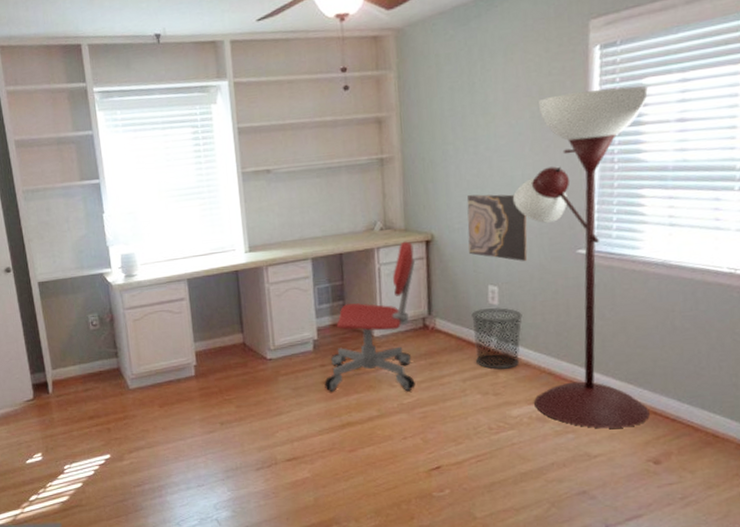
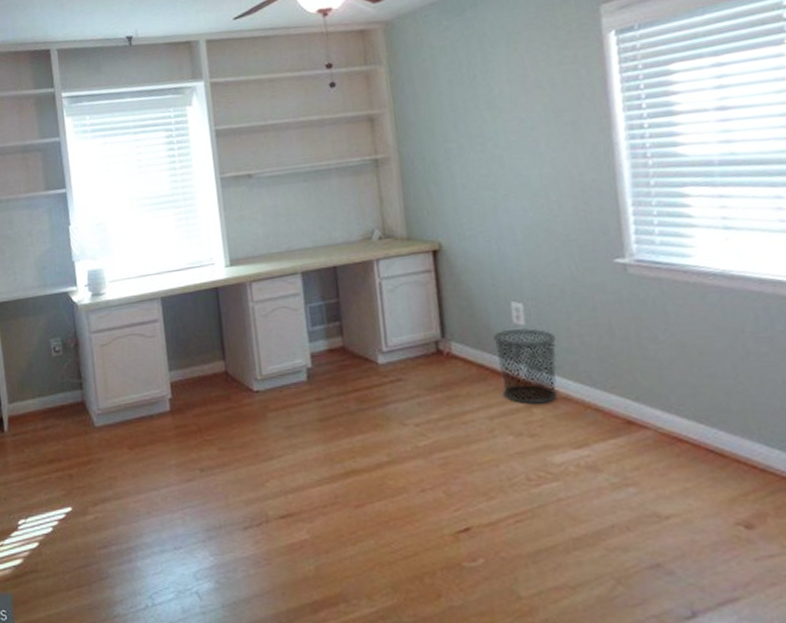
office chair: present [323,241,416,392] -> none [320,251,432,432]
wall art: present [467,194,528,261] -> none [477,196,555,273]
floor lamp: present [513,86,650,429] -> none [531,72,731,481]

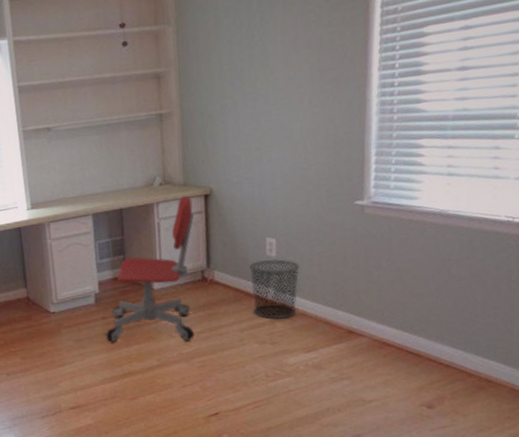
office chair: none [320,251,432,432] -> present [105,195,195,343]

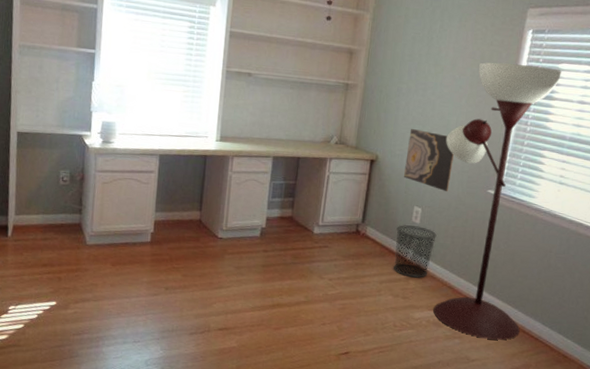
office chair: present [105,195,195,343] -> none [263,157,360,285]
wall art: none [245,147,306,214] -> present [404,129,454,191]
floor lamp: none [292,34,429,375] -> present [433,62,562,340]

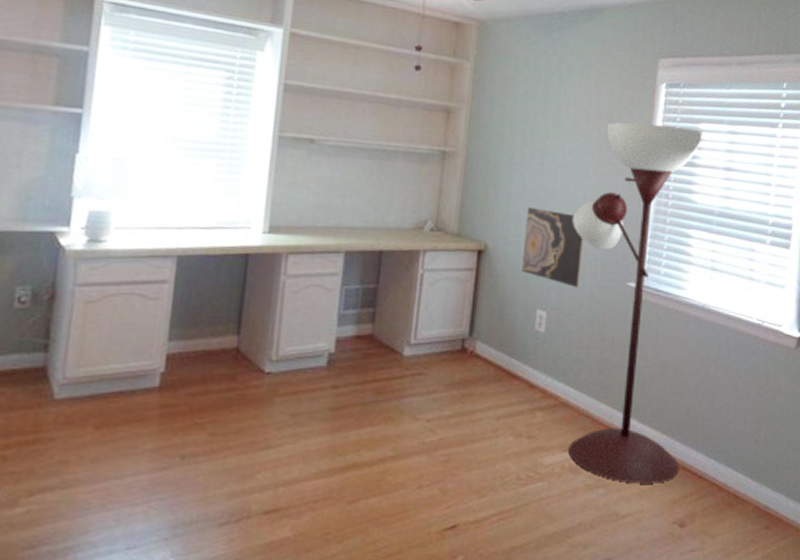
waste bin: present [394,225,437,278] -> none [514,336,568,408]

